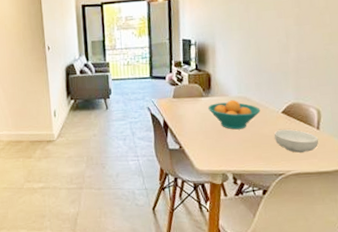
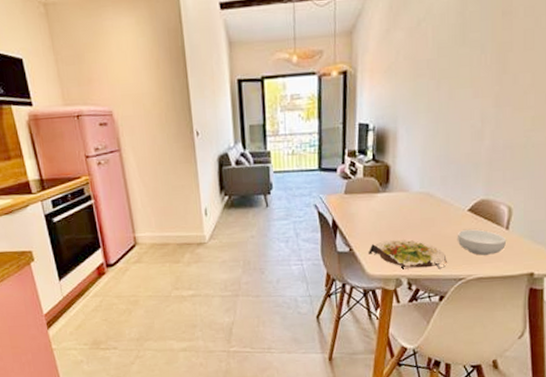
salad plate: none [196,137,267,165] -> present [369,238,447,269]
fruit bowl: present [207,100,261,130] -> none [384,196,445,230]

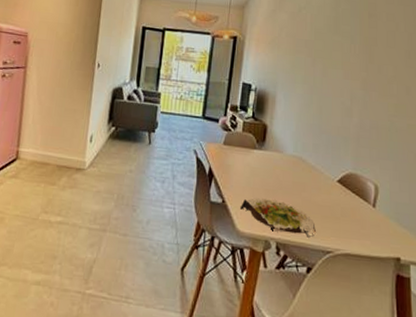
cereal bowl: present [457,229,507,255] -> none [326,200,374,231]

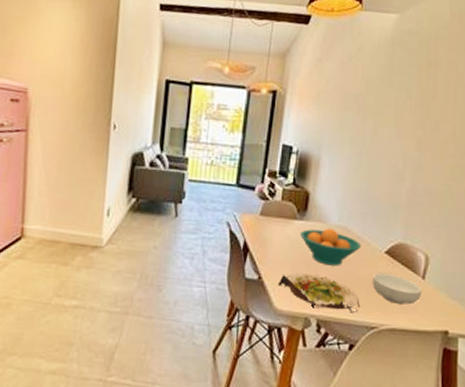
fruit bowl: none [259,157,315,193] -> present [299,228,361,266]
cereal bowl: none [326,200,374,231] -> present [372,273,423,305]

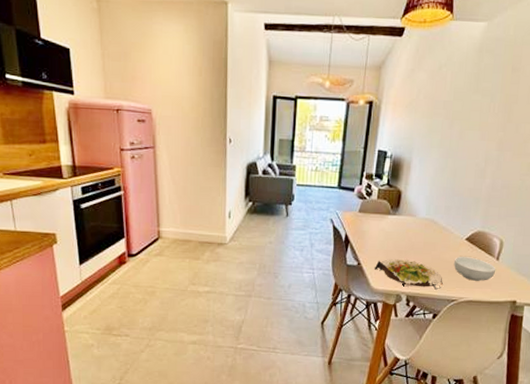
fruit bowl: present [299,228,361,266] -> none [392,221,446,252]

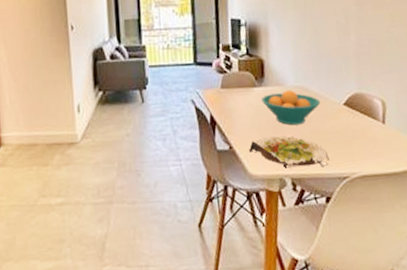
fruit bowl: none [392,221,446,252] -> present [261,90,321,126]
cereal bowl: present [453,257,496,281] -> none [336,124,385,152]

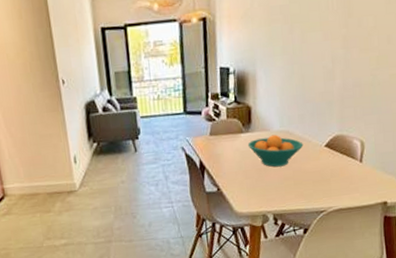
salad plate: present [249,134,330,168] -> none [235,176,309,205]

